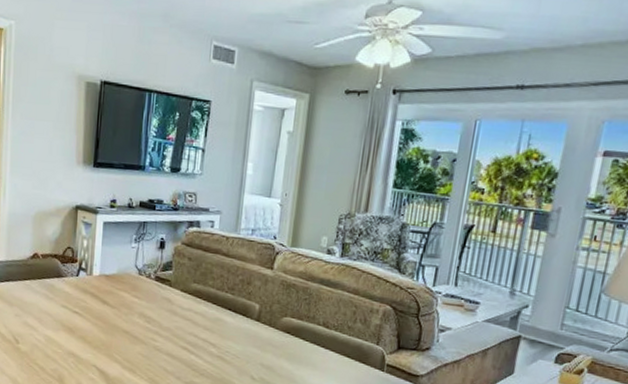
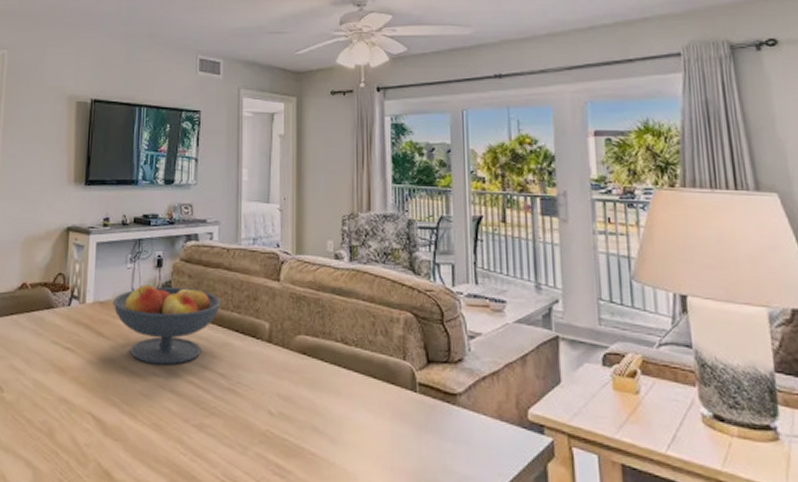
fruit bowl: none [117,263,217,333] -> present [113,284,221,365]

